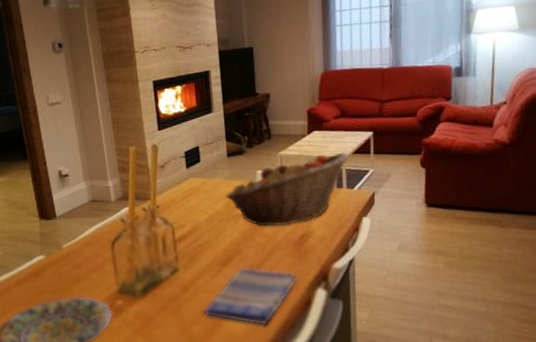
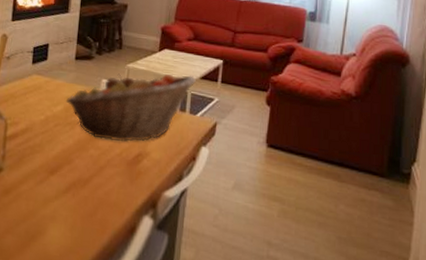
dish towel: present [202,267,298,326] -> none [19,178,125,248]

